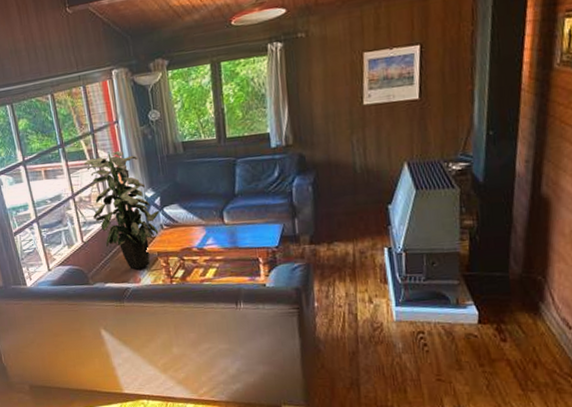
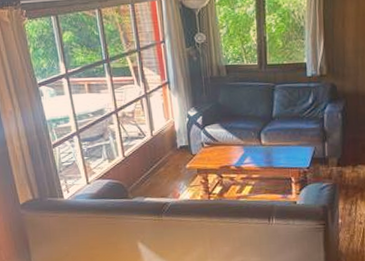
indoor plant: present [84,150,160,270] -> none [129,69,201,185]

